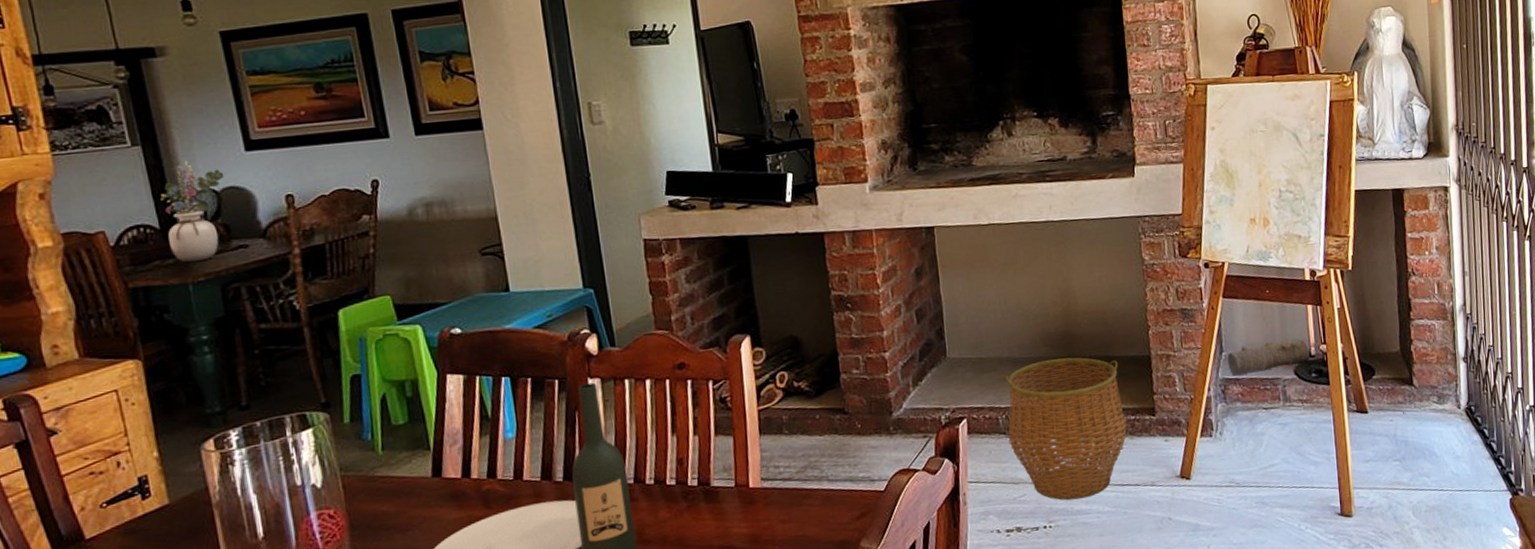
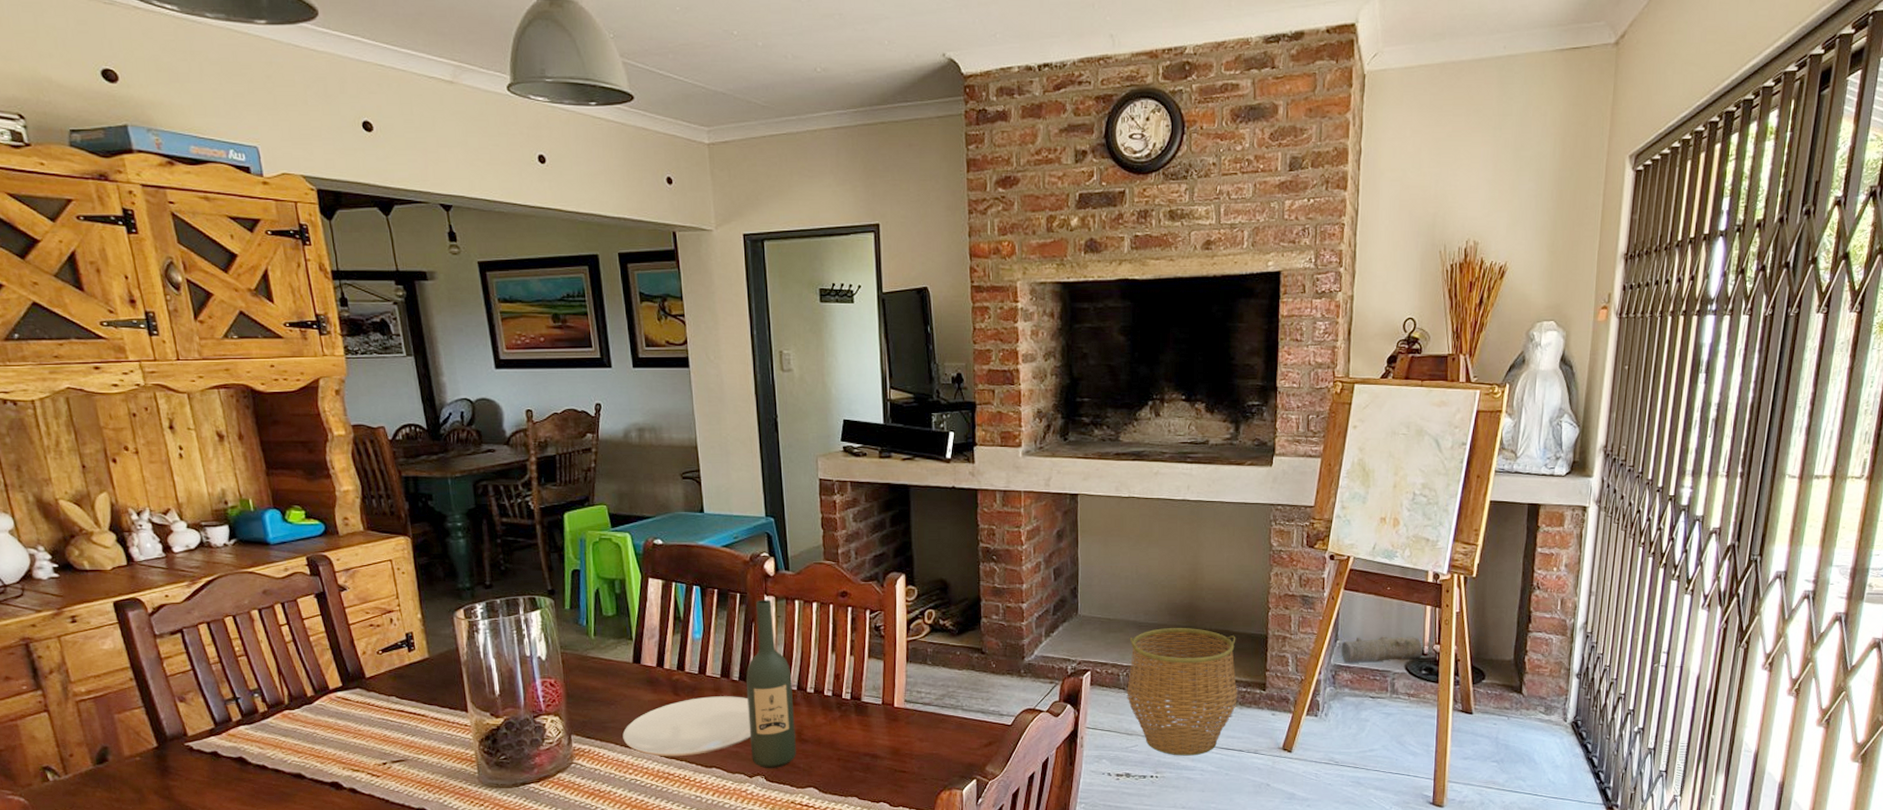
bouquet: present [160,160,224,263] -> none [428,372,478,460]

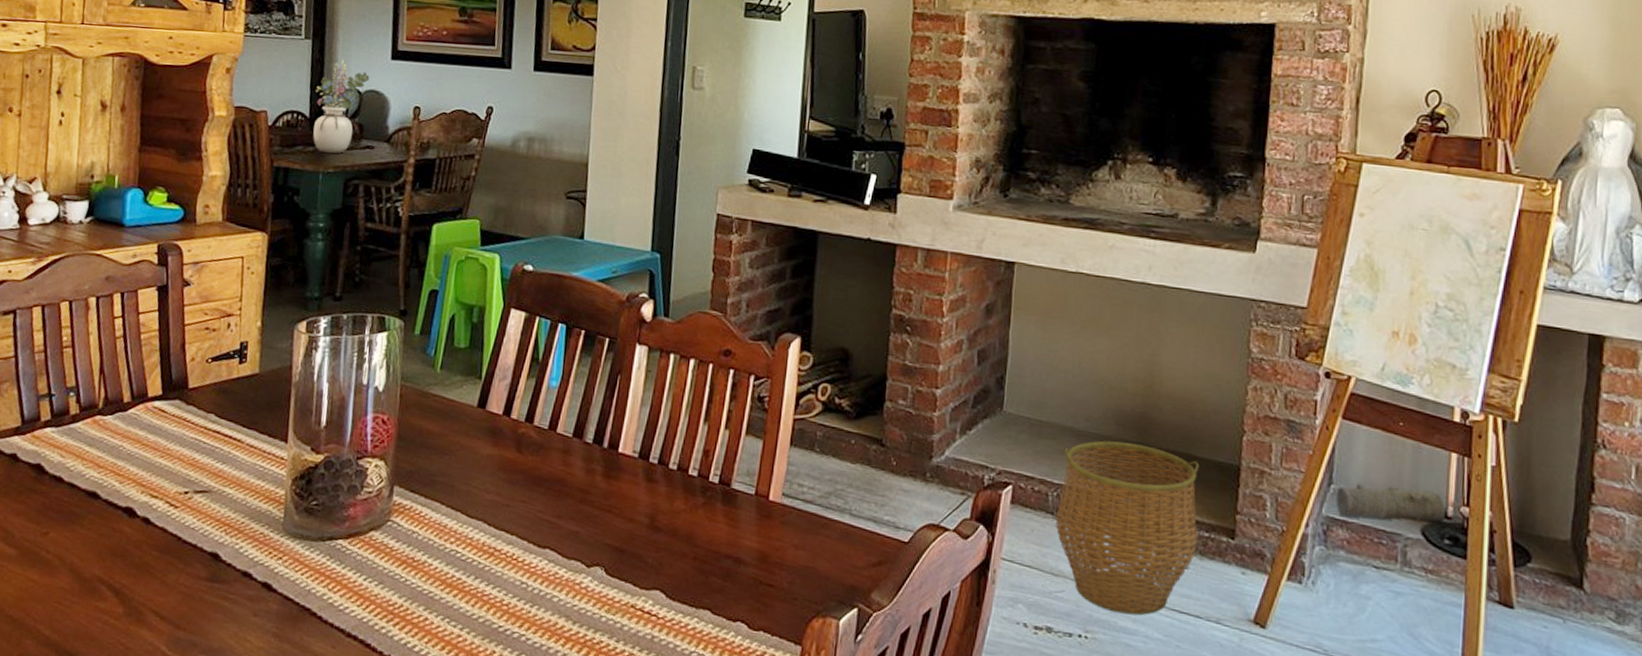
bouquet: none [428,372,478,460] -> present [313,59,370,154]
plate: present [622,696,751,757] -> none [450,458,601,530]
wine bottle: present [746,599,796,768] -> none [593,348,654,560]

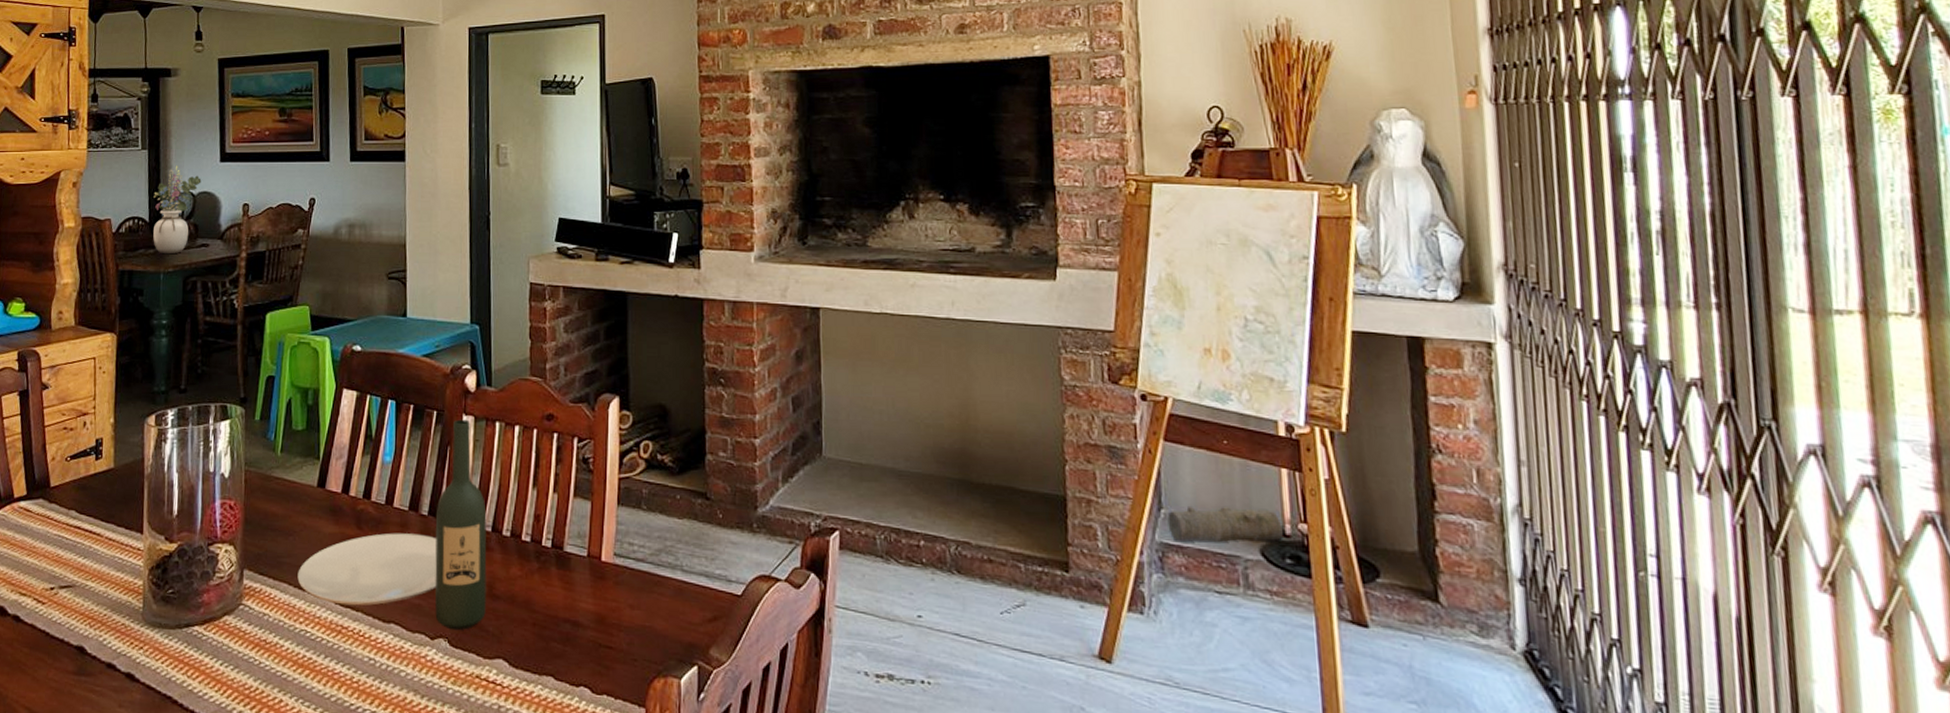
plate: none [450,458,601,530] -> present [297,533,437,606]
wine bottle: none [593,348,654,560] -> present [435,419,487,630]
basket: present [1055,441,1200,615] -> none [886,479,1032,657]

